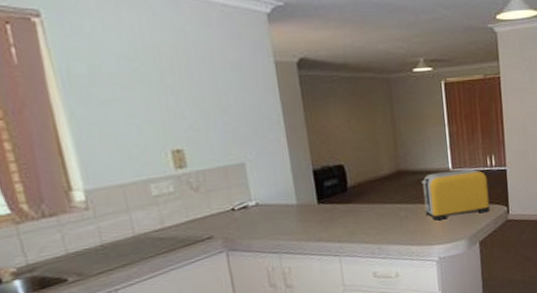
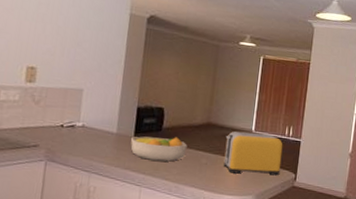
fruit bowl: none [316,194,381,226] -> present [130,136,187,162]

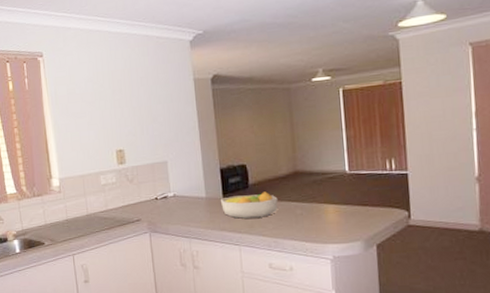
toaster: present [223,131,283,176] -> none [318,172,389,220]

